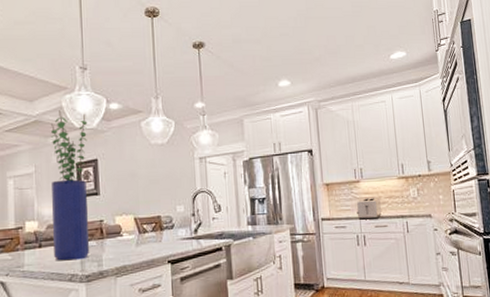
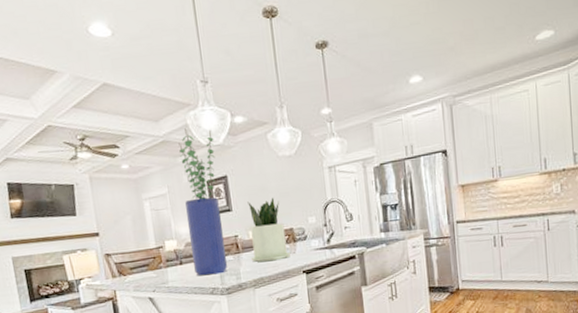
planter: none [115,184,157,250] -> present [247,197,291,263]
toaster: present [357,197,381,220] -> none [494,196,521,221]

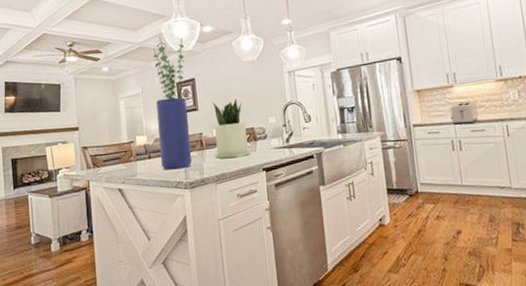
toaster: none [494,196,521,221] -> present [451,101,478,125]

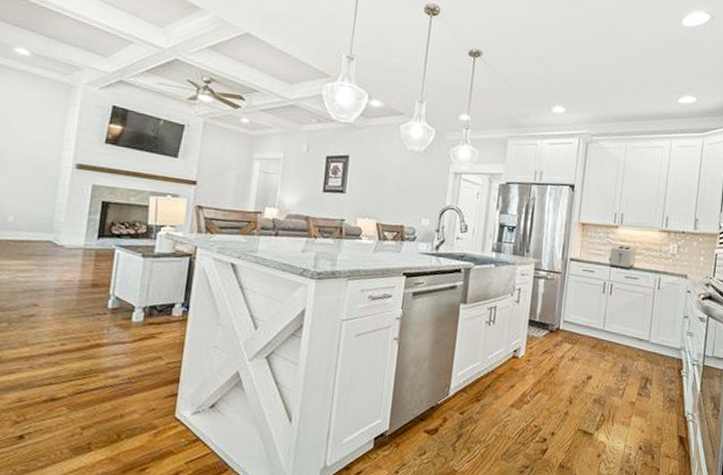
vase: present [153,36,192,170] -> none [289,98,345,255]
planter: present [212,98,252,159] -> none [352,187,396,256]

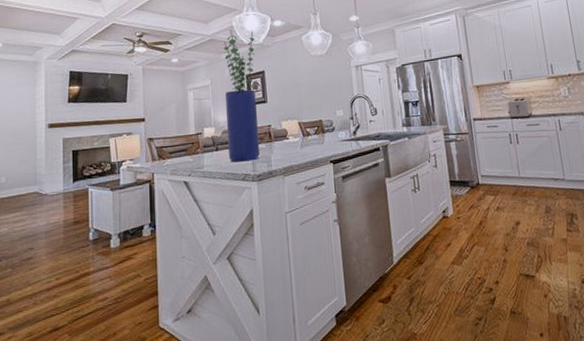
vase: none [289,98,345,255] -> present [223,29,260,163]

